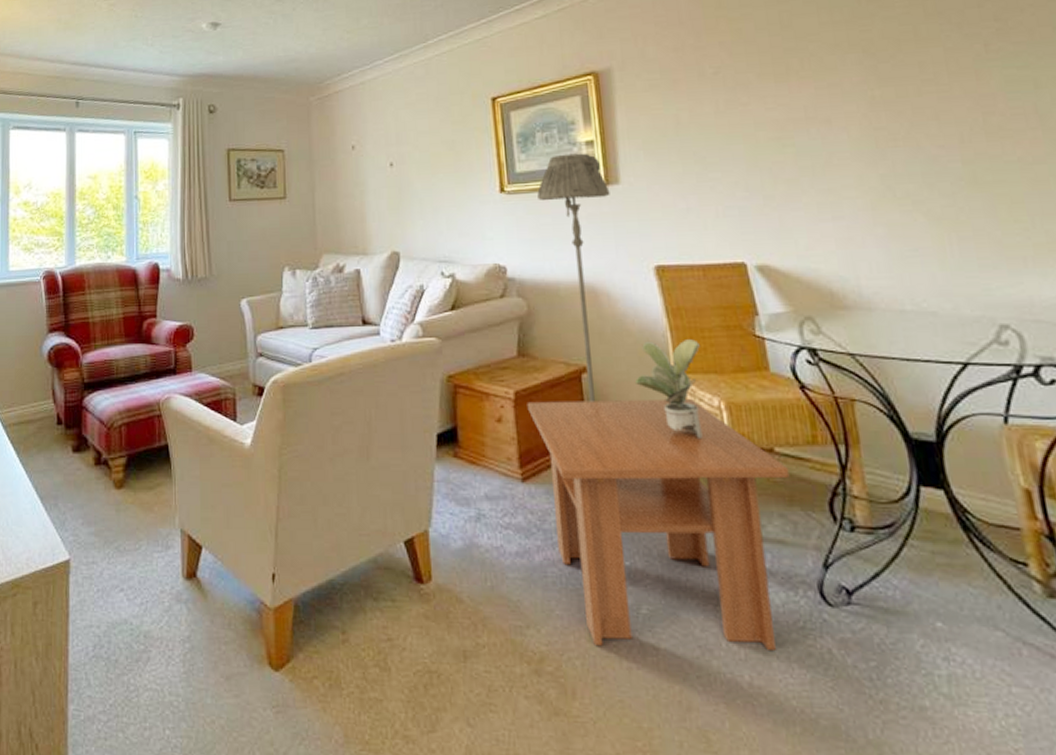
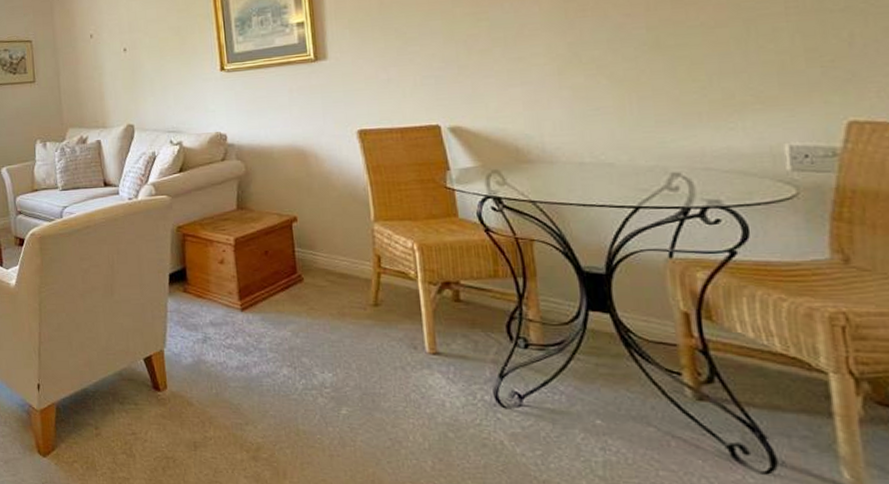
coffee table: present [527,400,790,650] -> none [245,242,473,442]
floor lamp: present [537,153,610,402] -> none [253,33,319,246]
potted plant: present [634,339,703,440] -> none [338,192,397,275]

